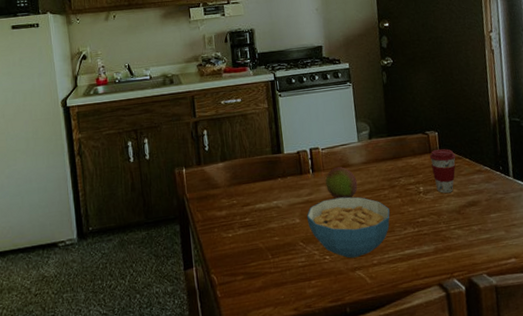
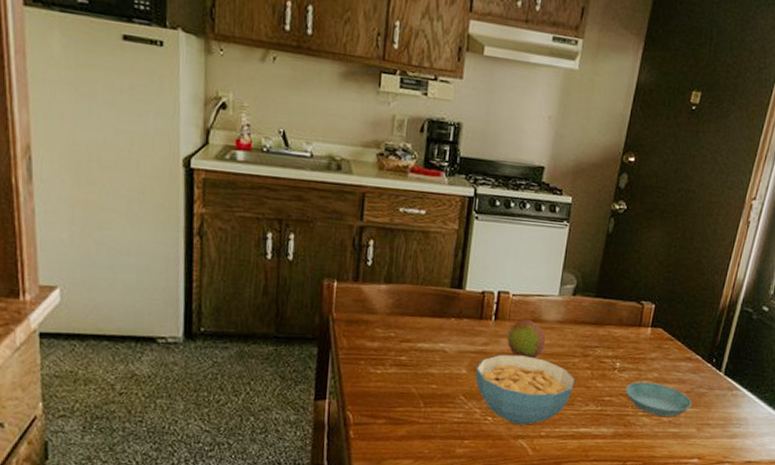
coffee cup: present [429,149,456,193] -> none [635,324,668,375]
saucer: none [434,198,495,227] -> present [625,381,692,417]

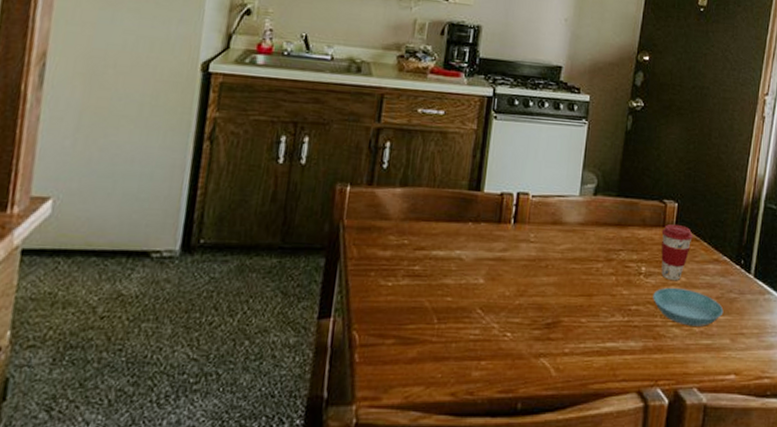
cereal bowl: present [475,354,575,425] -> none [493,261,599,341]
fruit: present [507,320,546,359] -> none [527,222,567,265]
coffee cup: none [635,324,668,375] -> present [661,224,693,280]

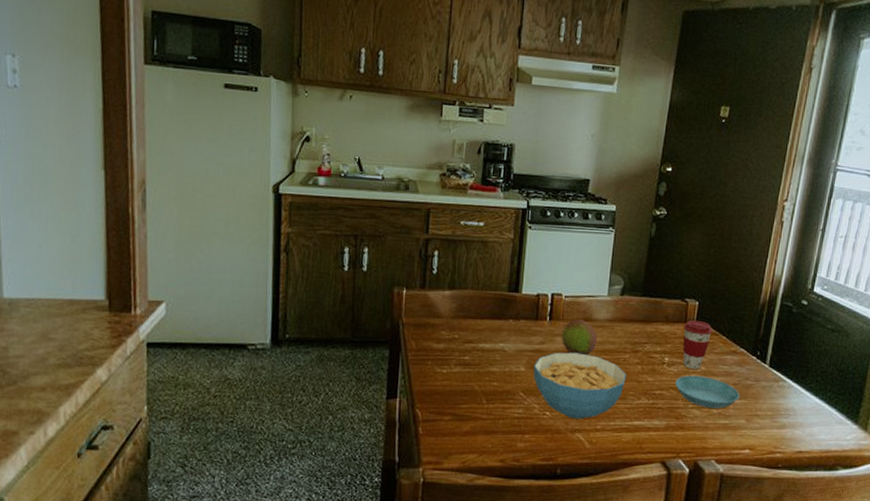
cereal bowl: none [493,261,599,341] -> present [533,352,626,419]
fruit: none [527,222,567,265] -> present [562,319,598,356]

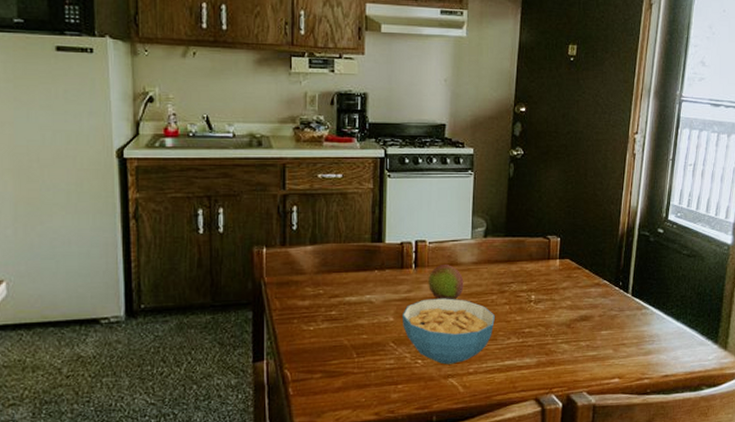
saucer: present [675,375,740,409] -> none [543,310,606,342]
coffee cup: present [682,321,712,369] -> none [547,257,575,304]

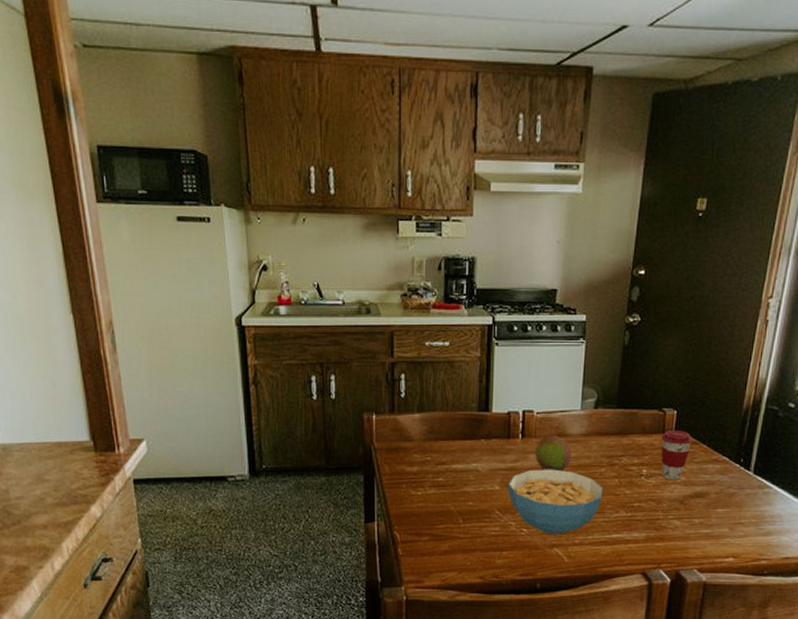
coffee cup: none [547,257,575,304] -> present [661,431,692,479]

